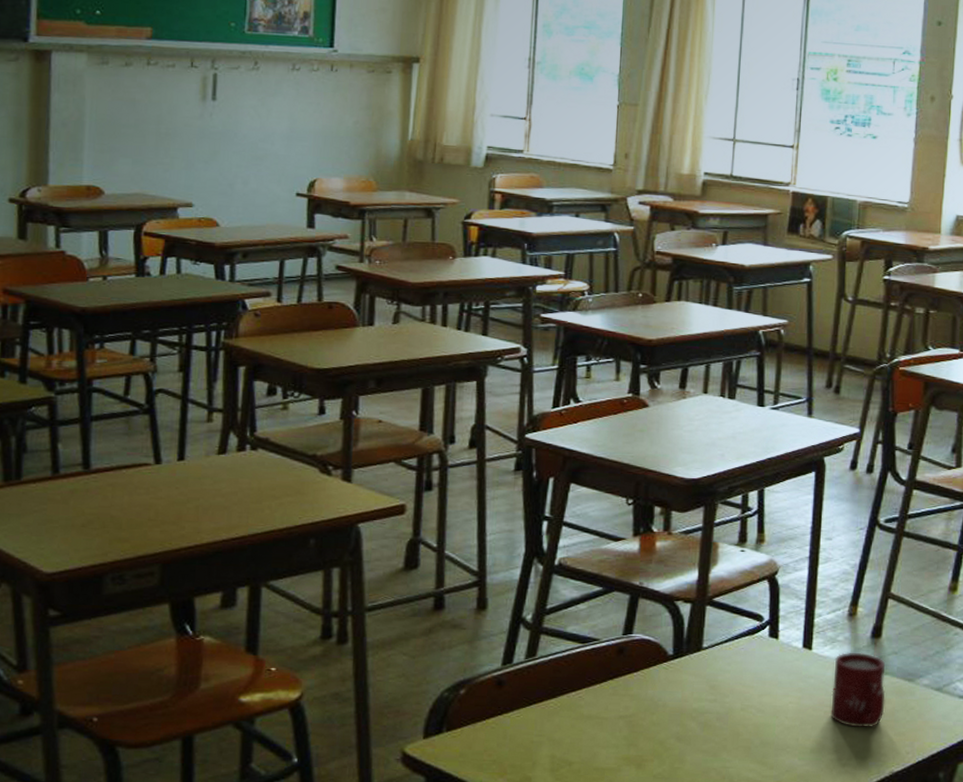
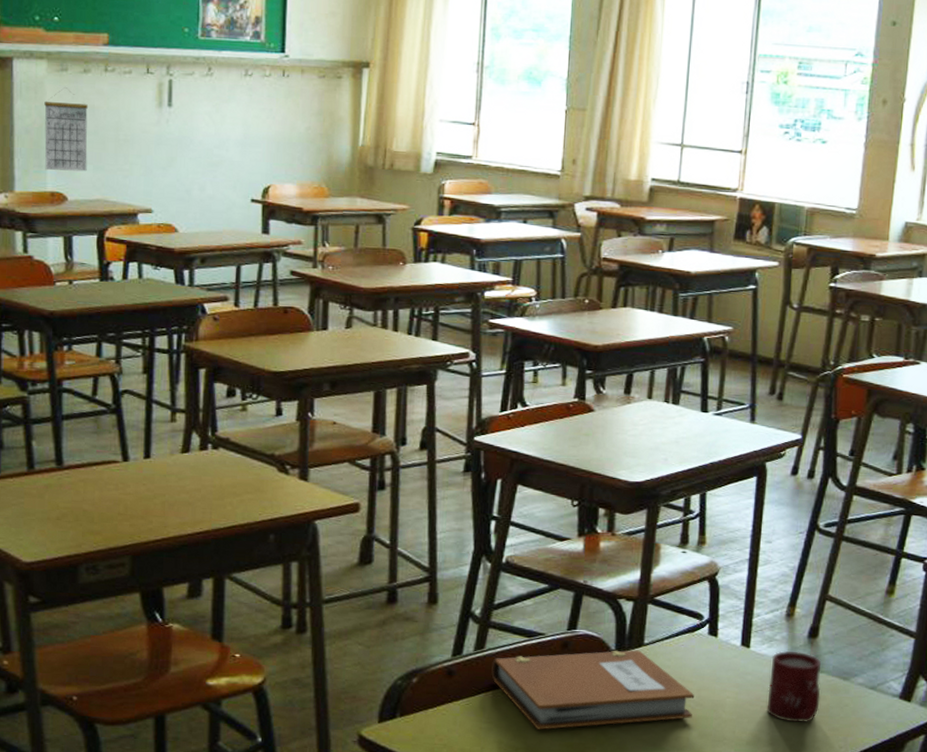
calendar: none [81,81,129,165] -> present [44,87,89,172]
notebook: none [543,654,756,742] -> present [491,650,695,730]

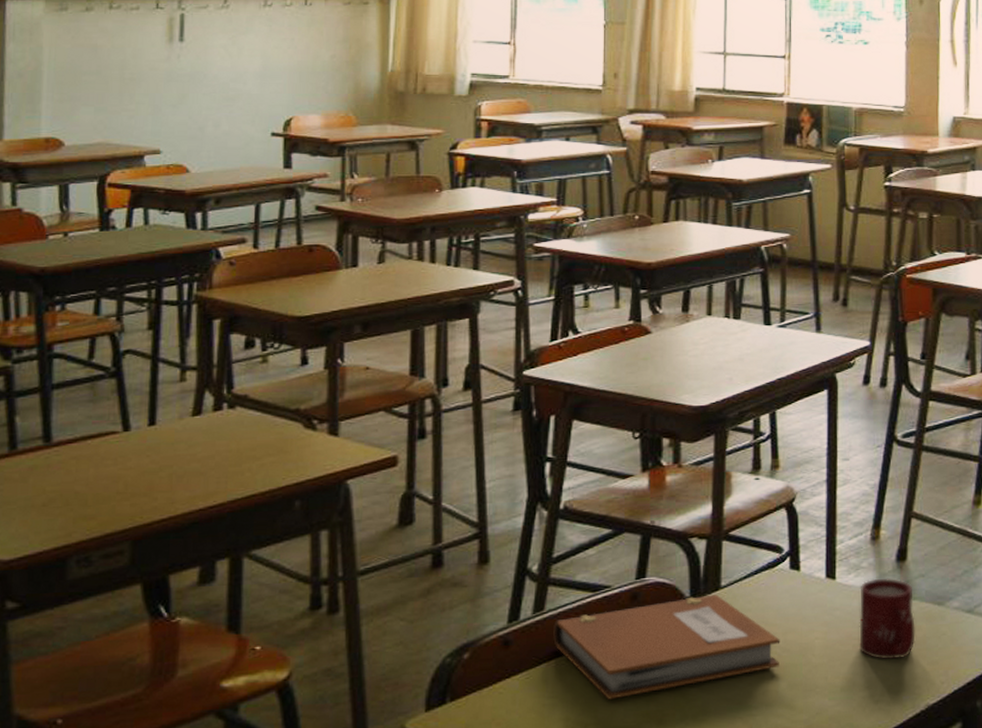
calendar: present [44,87,89,172] -> none [39,27,91,115]

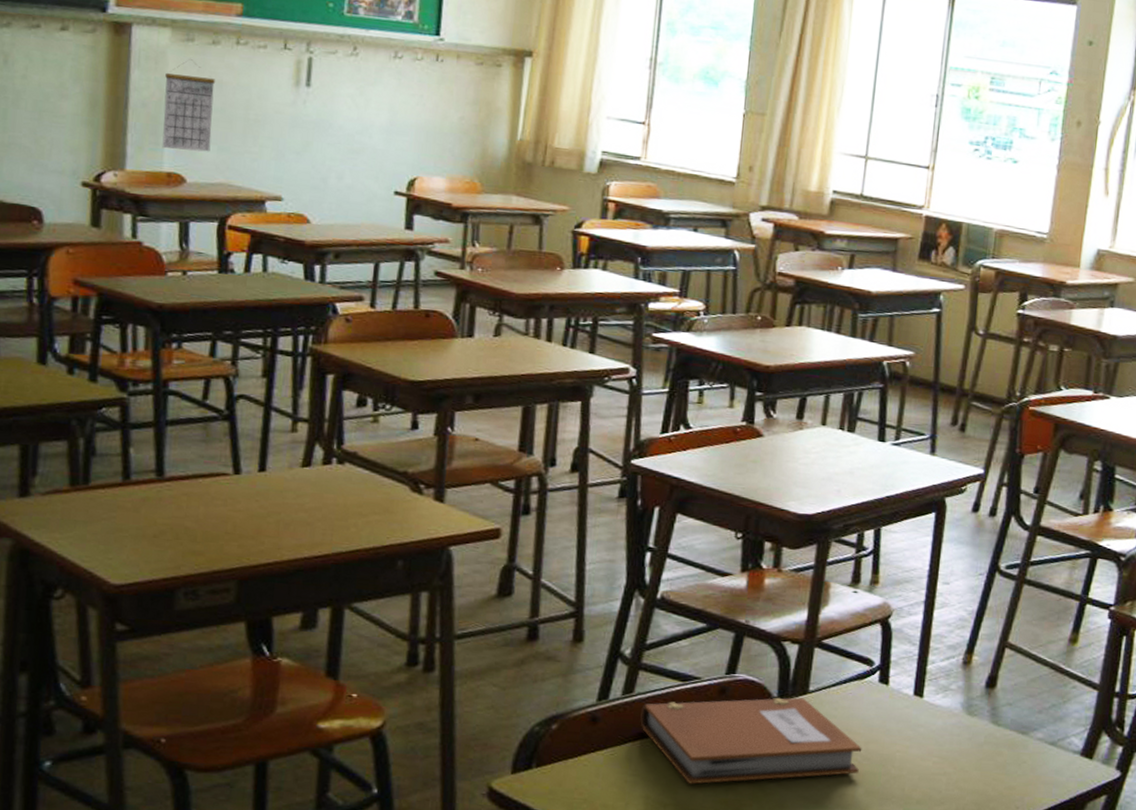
calendar: none [39,27,91,115] -> present [162,59,216,152]
cup: present [859,578,916,660] -> none [939,702,998,781]

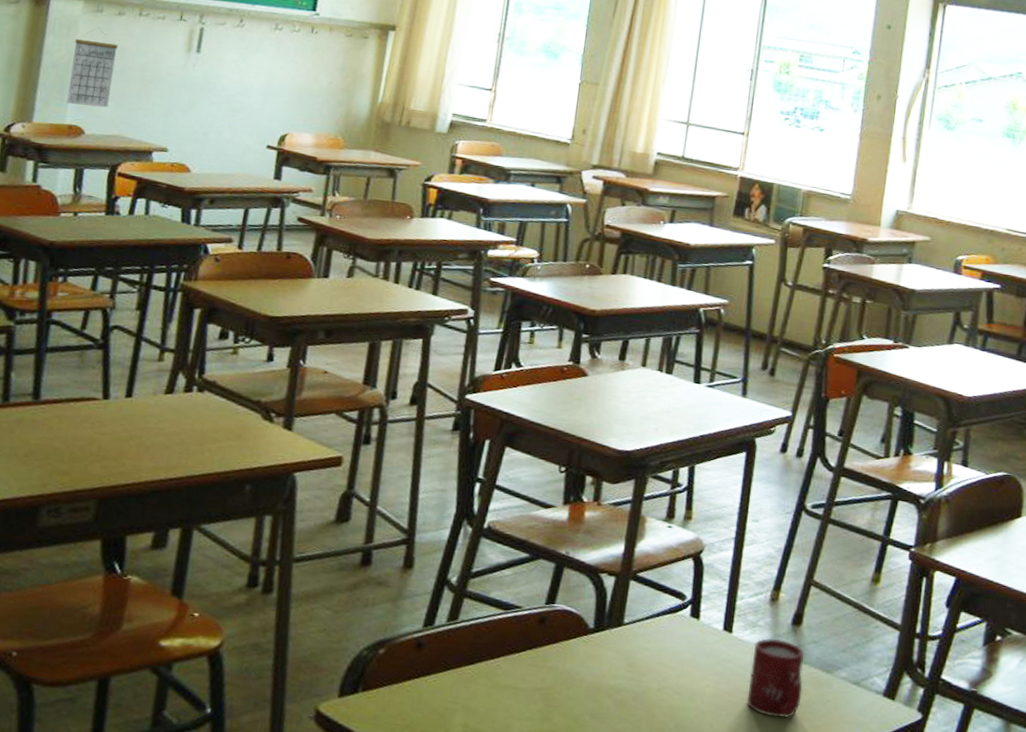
notebook: present [640,697,862,784] -> none [463,628,673,714]
cup: none [939,702,998,781] -> present [747,638,804,719]

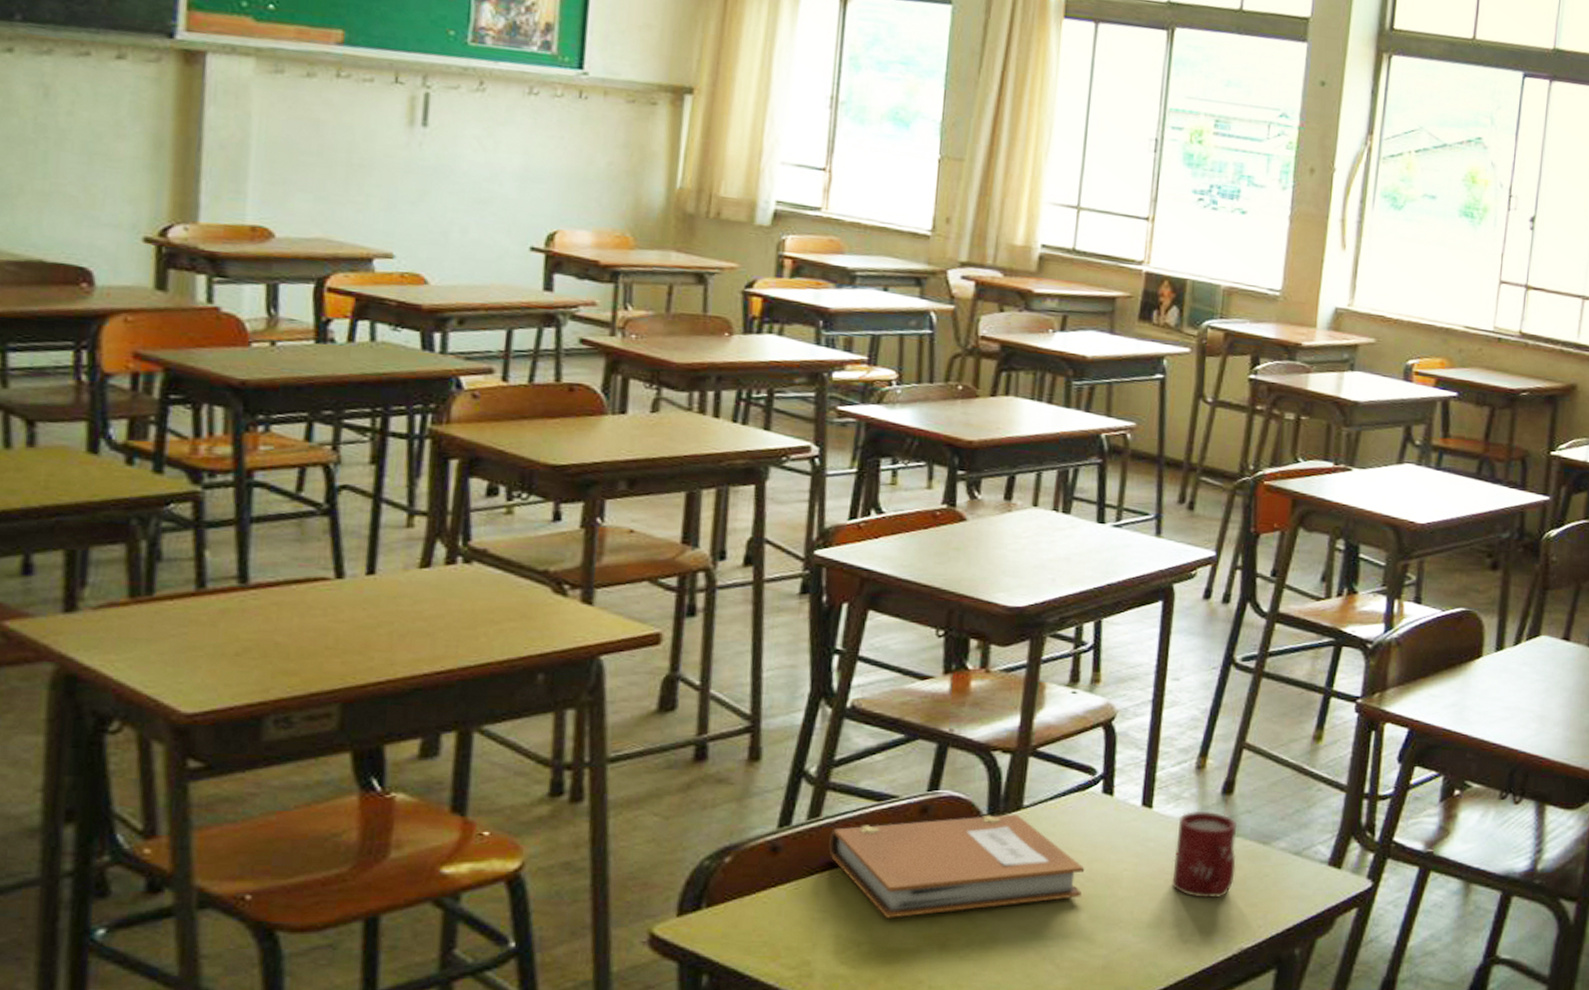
calendar: present [66,27,119,108] -> none [244,94,311,202]
notebook: none [463,628,673,714] -> present [828,814,1085,918]

